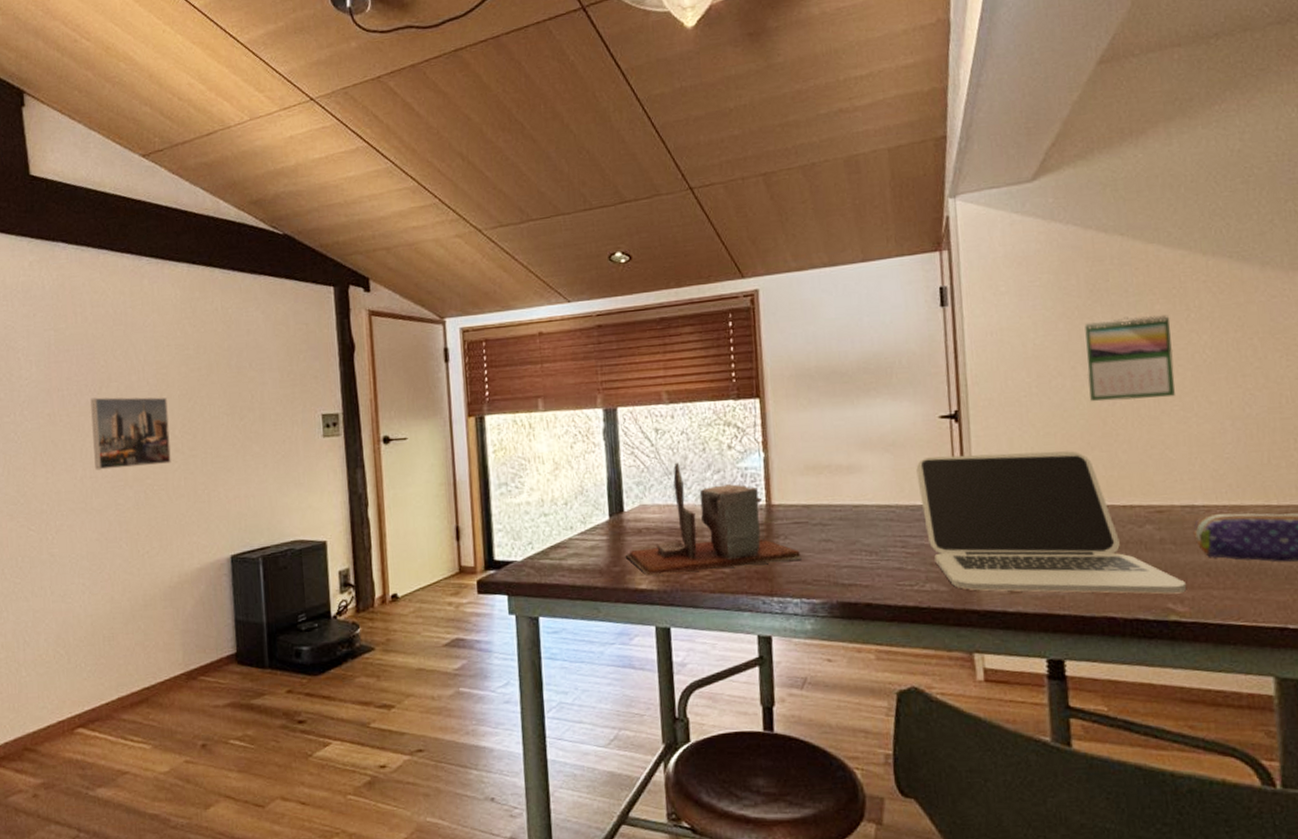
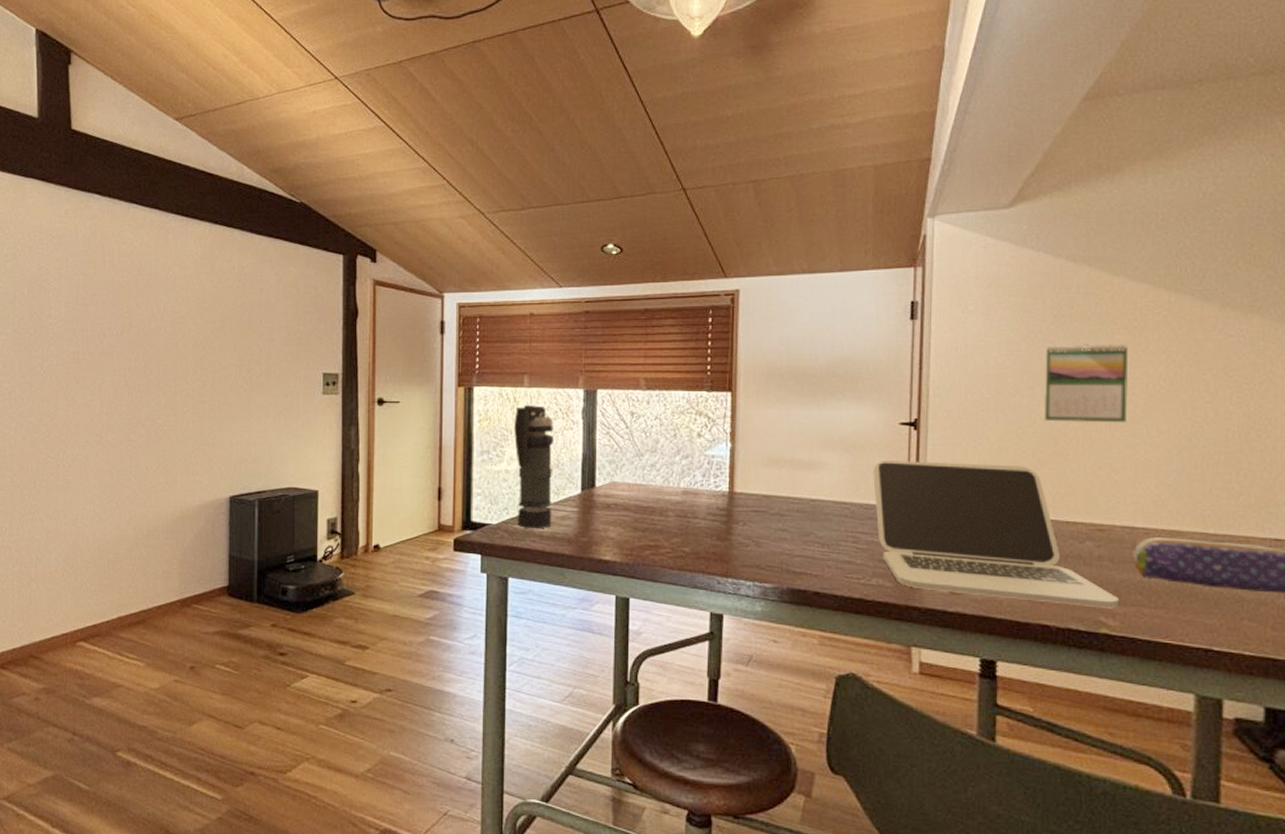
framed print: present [90,397,171,470] -> none [112,340,182,407]
smoke grenade: none [531,429,581,562] -> present [514,405,555,528]
desk organizer: present [626,462,802,576] -> none [594,445,758,549]

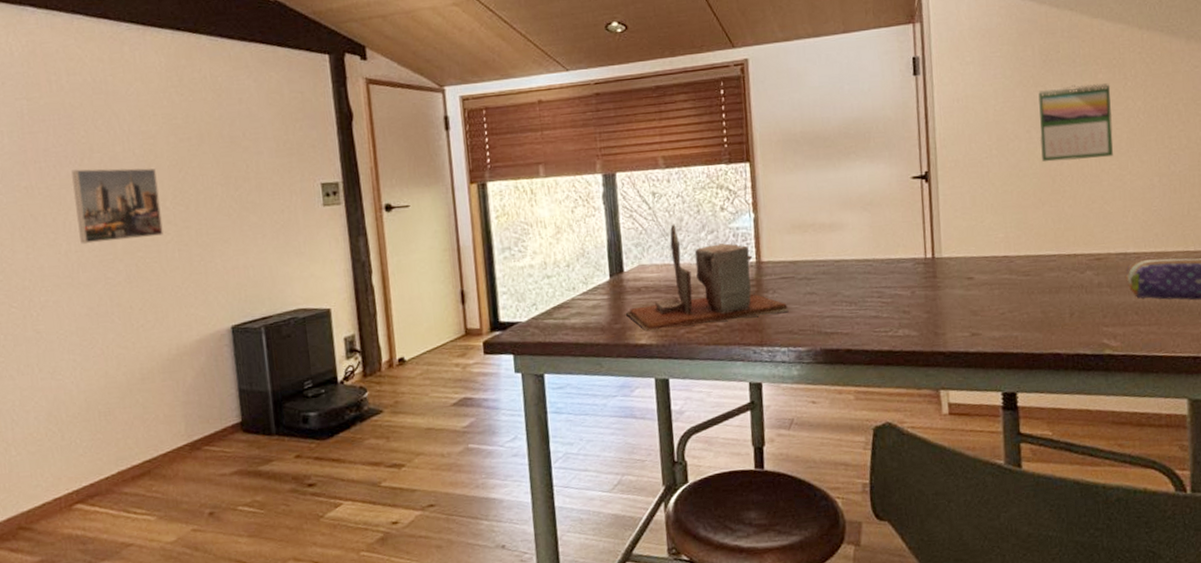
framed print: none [112,340,182,407] -> present [71,168,163,244]
smoke grenade: present [514,405,555,528] -> none [533,195,583,322]
desk organizer: none [594,445,758,549] -> present [626,224,789,331]
laptop: present [873,459,1120,609] -> none [891,206,1119,334]

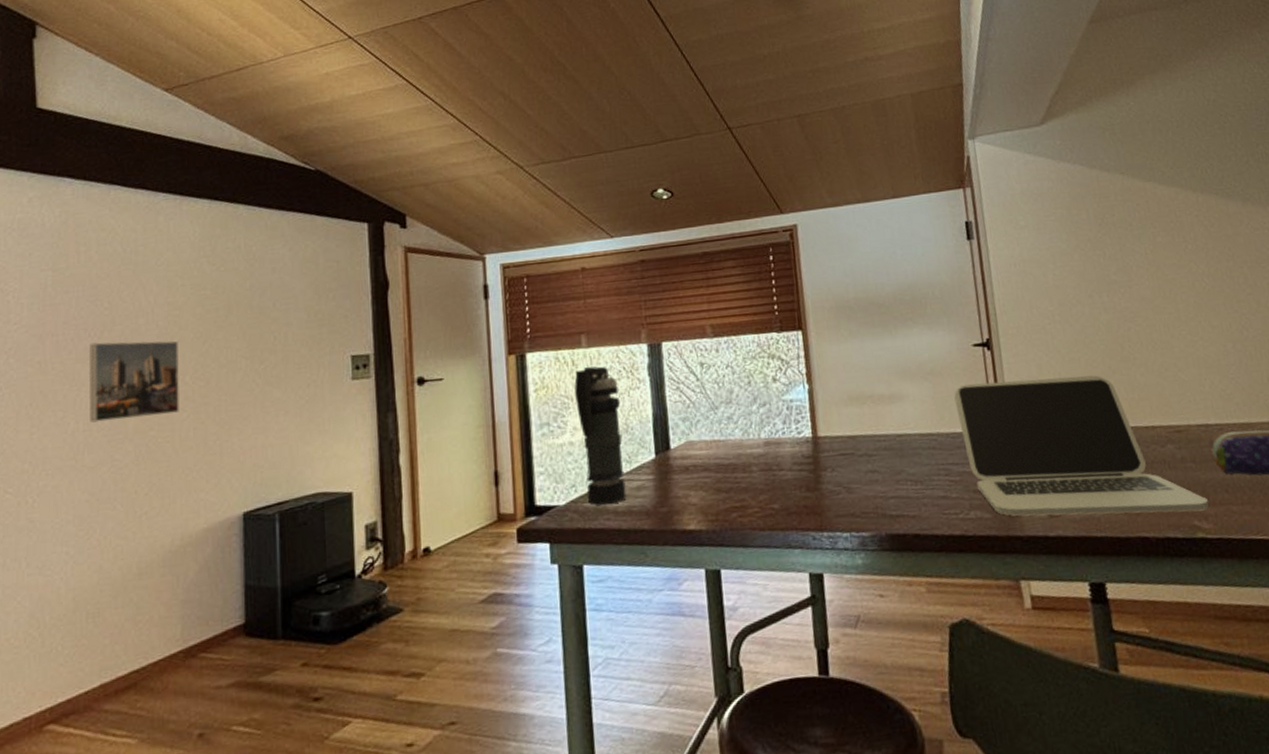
smoke grenade: none [533,195,583,322] -> present [574,366,627,505]
desk organizer: present [626,224,789,331] -> none [673,396,849,515]
laptop: none [891,206,1119,334] -> present [954,375,1209,516]
calendar: present [1038,83,1113,162] -> none [1097,246,1182,328]

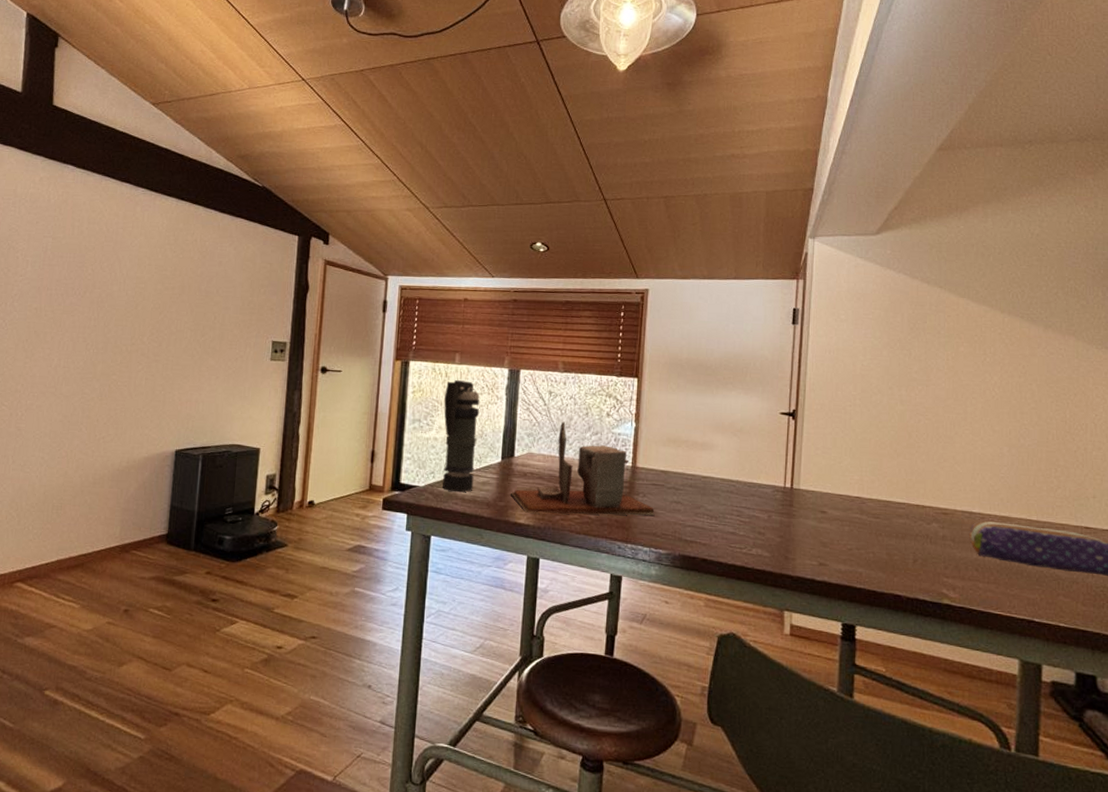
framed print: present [90,341,179,423] -> none [69,300,141,365]
desk organizer: none [673,396,849,515] -> present [511,421,655,516]
laptop: present [954,375,1209,516] -> none [756,444,959,582]

